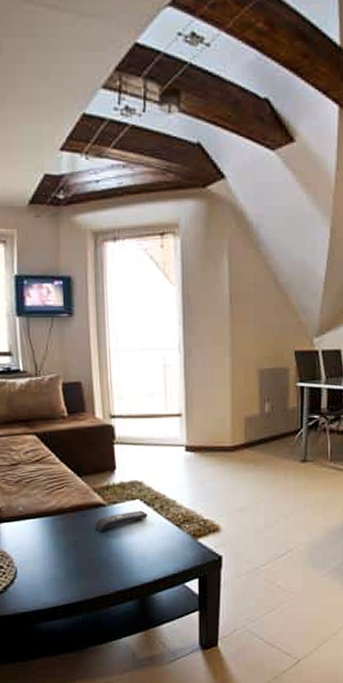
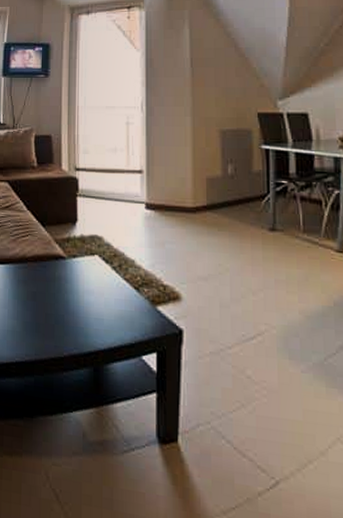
remote control: present [95,510,147,532] -> none [54,267,106,286]

